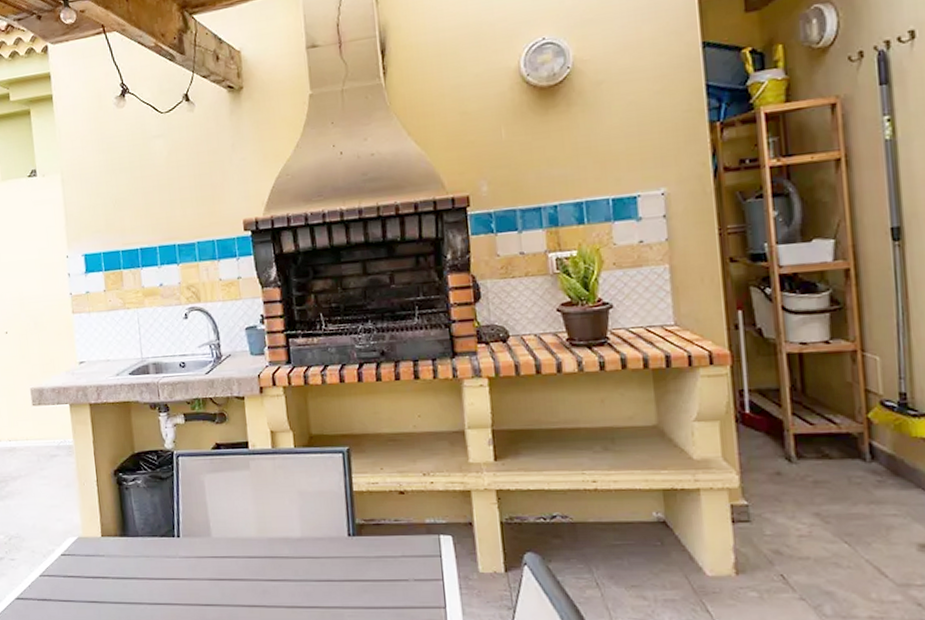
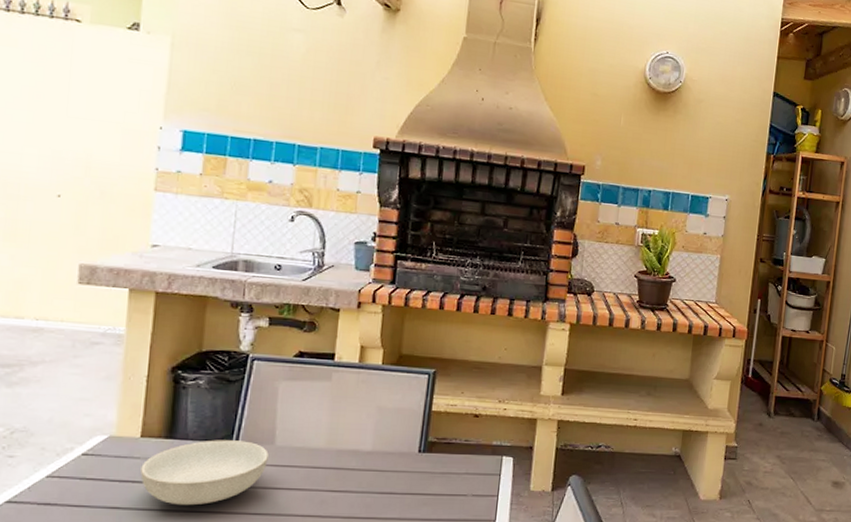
serving bowl: none [106,534,208,598] -> present [140,440,269,506]

